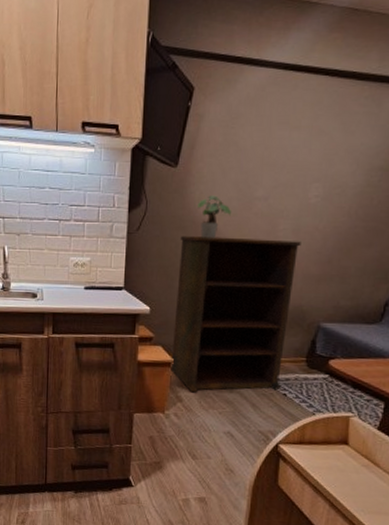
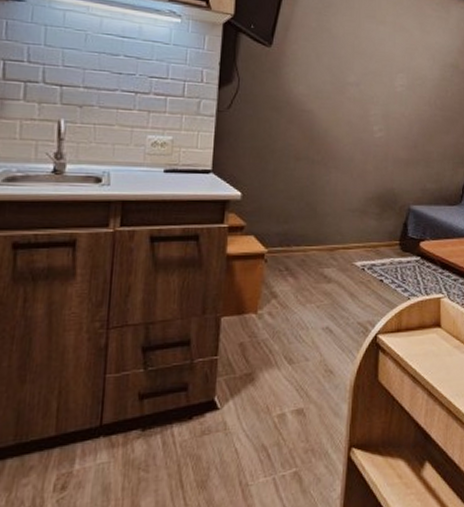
shelving unit: present [170,236,301,393] -> none [264,117,390,287]
potted plant: present [198,195,231,238] -> none [292,77,325,120]

